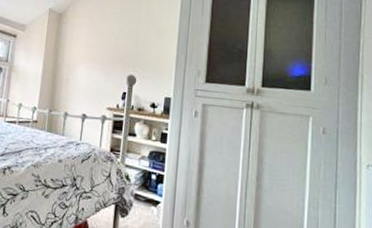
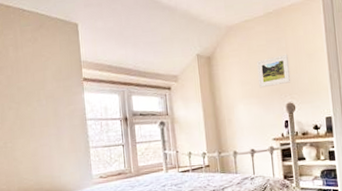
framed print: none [104,26,139,56] -> present [257,55,291,88]

